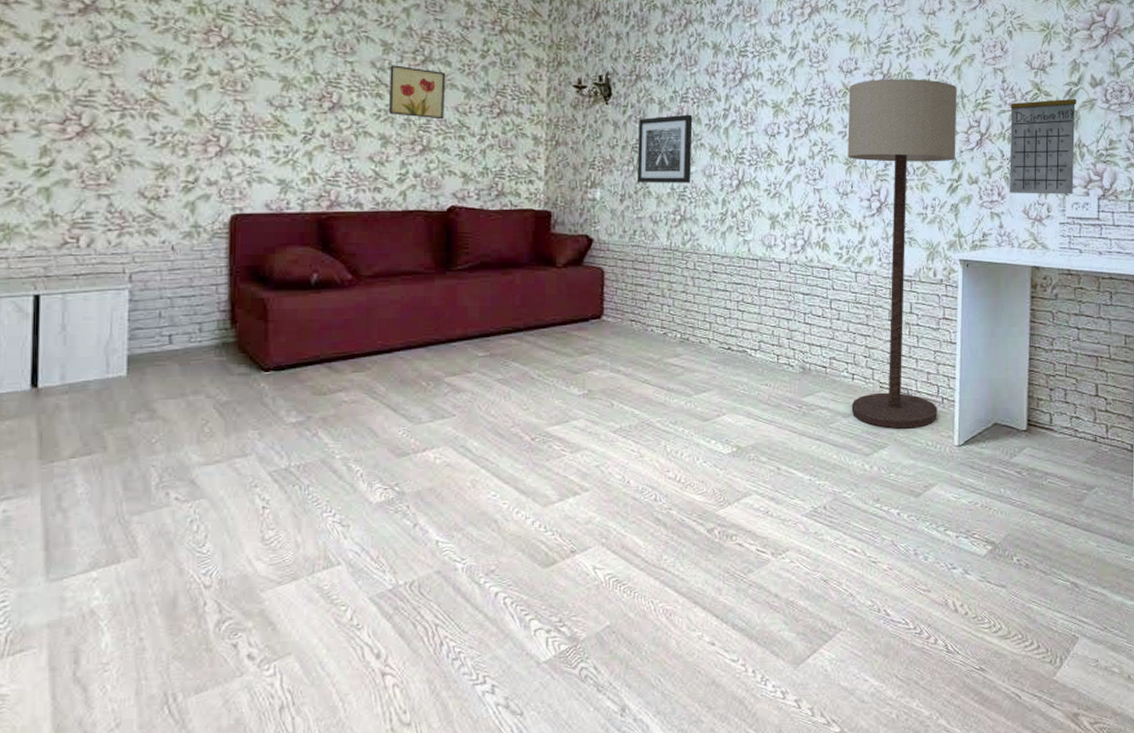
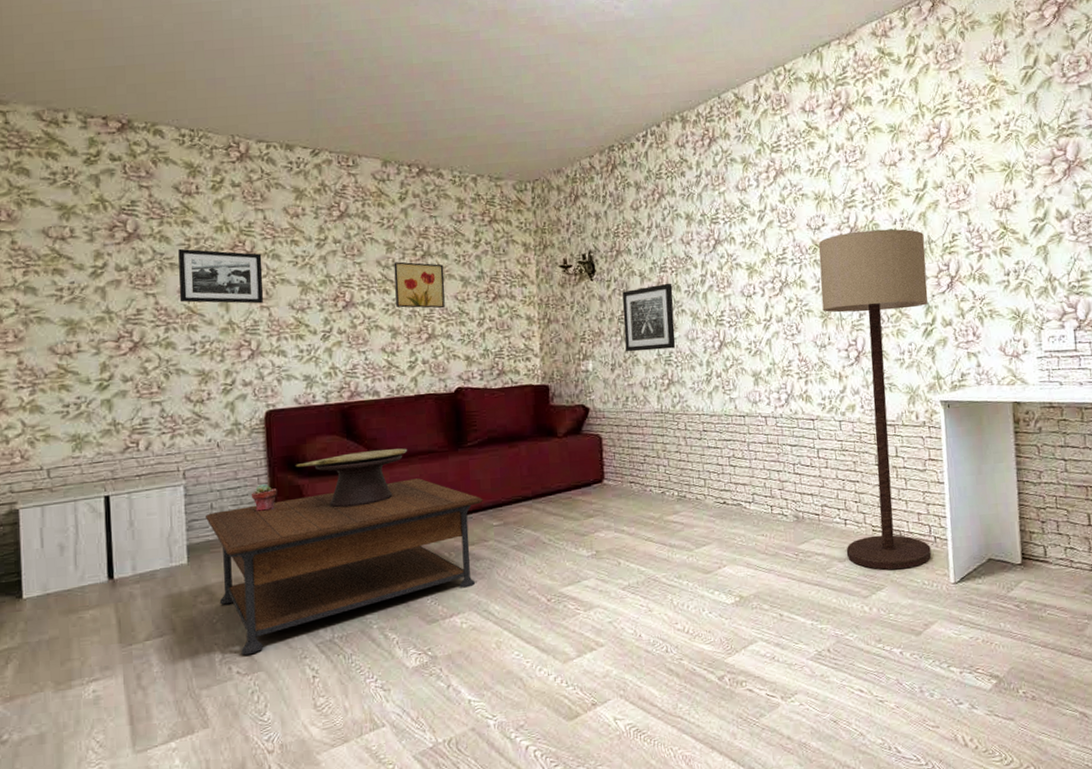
picture frame: none [140,27,240,96] -> present [178,248,264,304]
coffee table: none [152,300,469,480] -> present [206,478,483,656]
potted succulent: none [206,294,238,324] -> present [251,484,277,511]
decorative bowl: none [260,267,390,326] -> present [295,448,408,508]
calendar: present [1009,79,1077,194] -> none [977,218,1048,332]

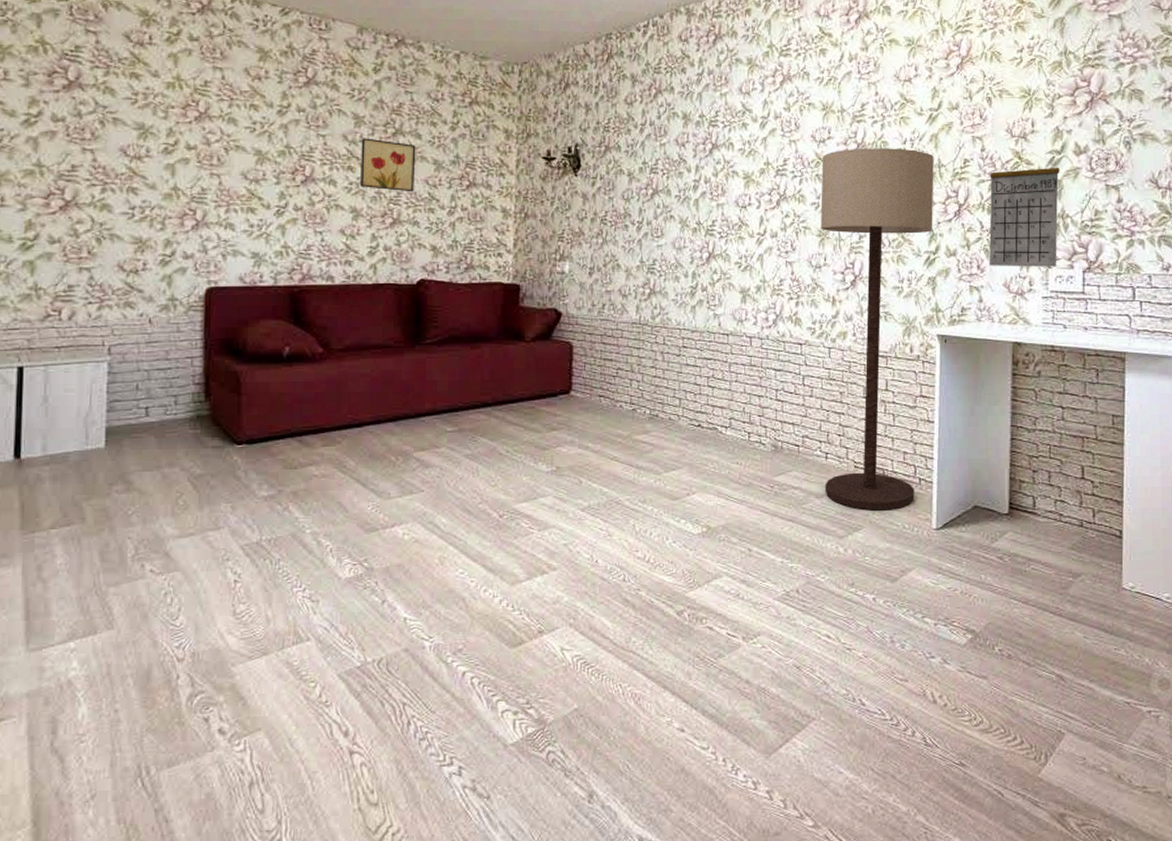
picture frame: present [178,248,264,304] -> none [120,102,216,170]
coffee table: present [206,478,483,656] -> none [130,374,438,553]
potted succulent: present [251,484,277,511] -> none [182,367,212,396]
decorative bowl: present [295,448,408,508] -> none [234,340,360,399]
wall art: present [622,283,676,352] -> none [606,185,662,256]
calendar: none [977,218,1048,332] -> present [988,148,1060,267]

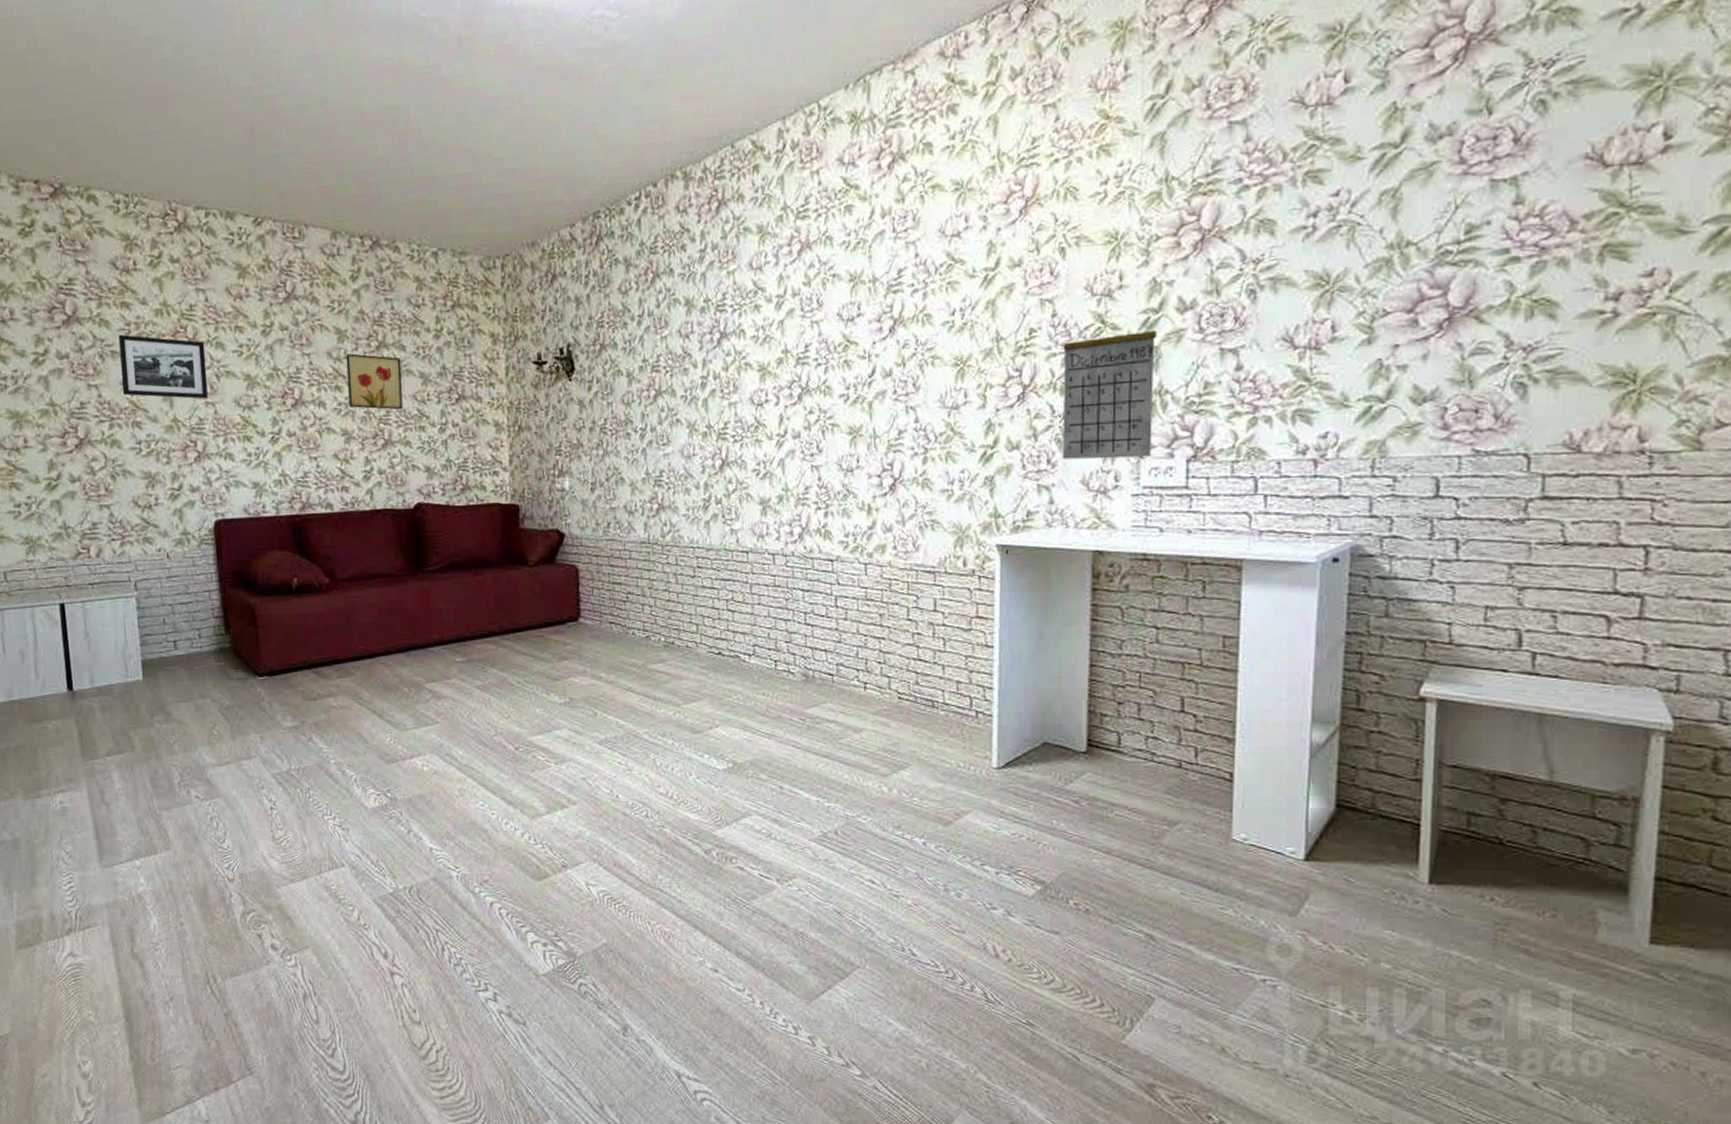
picture frame: none [120,102,216,170] -> present [118,334,208,399]
floor lamp: present [820,148,934,511] -> none [850,321,991,747]

